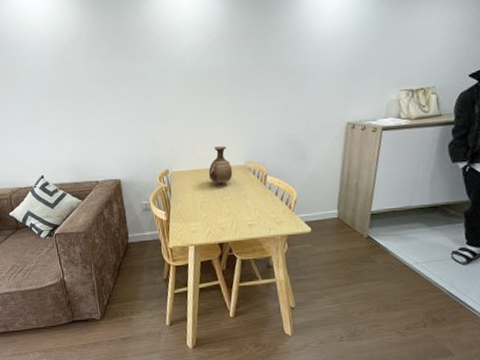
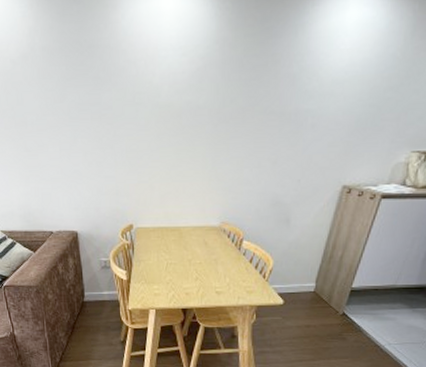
vase: present [208,146,233,185] -> none [177,202,205,246]

